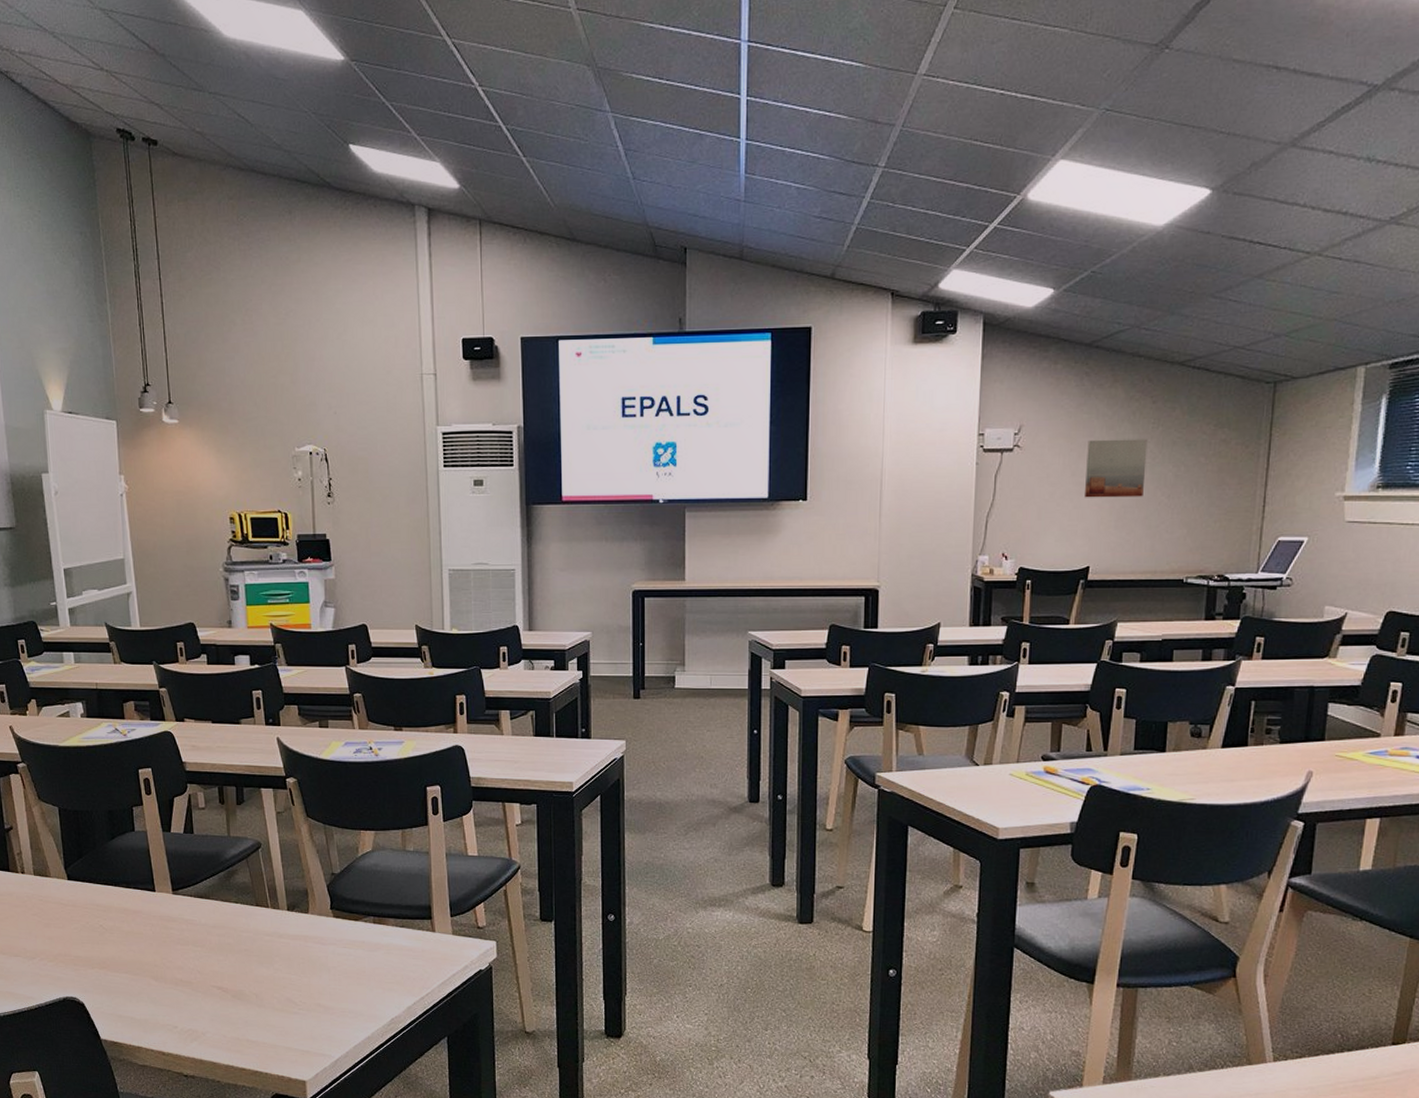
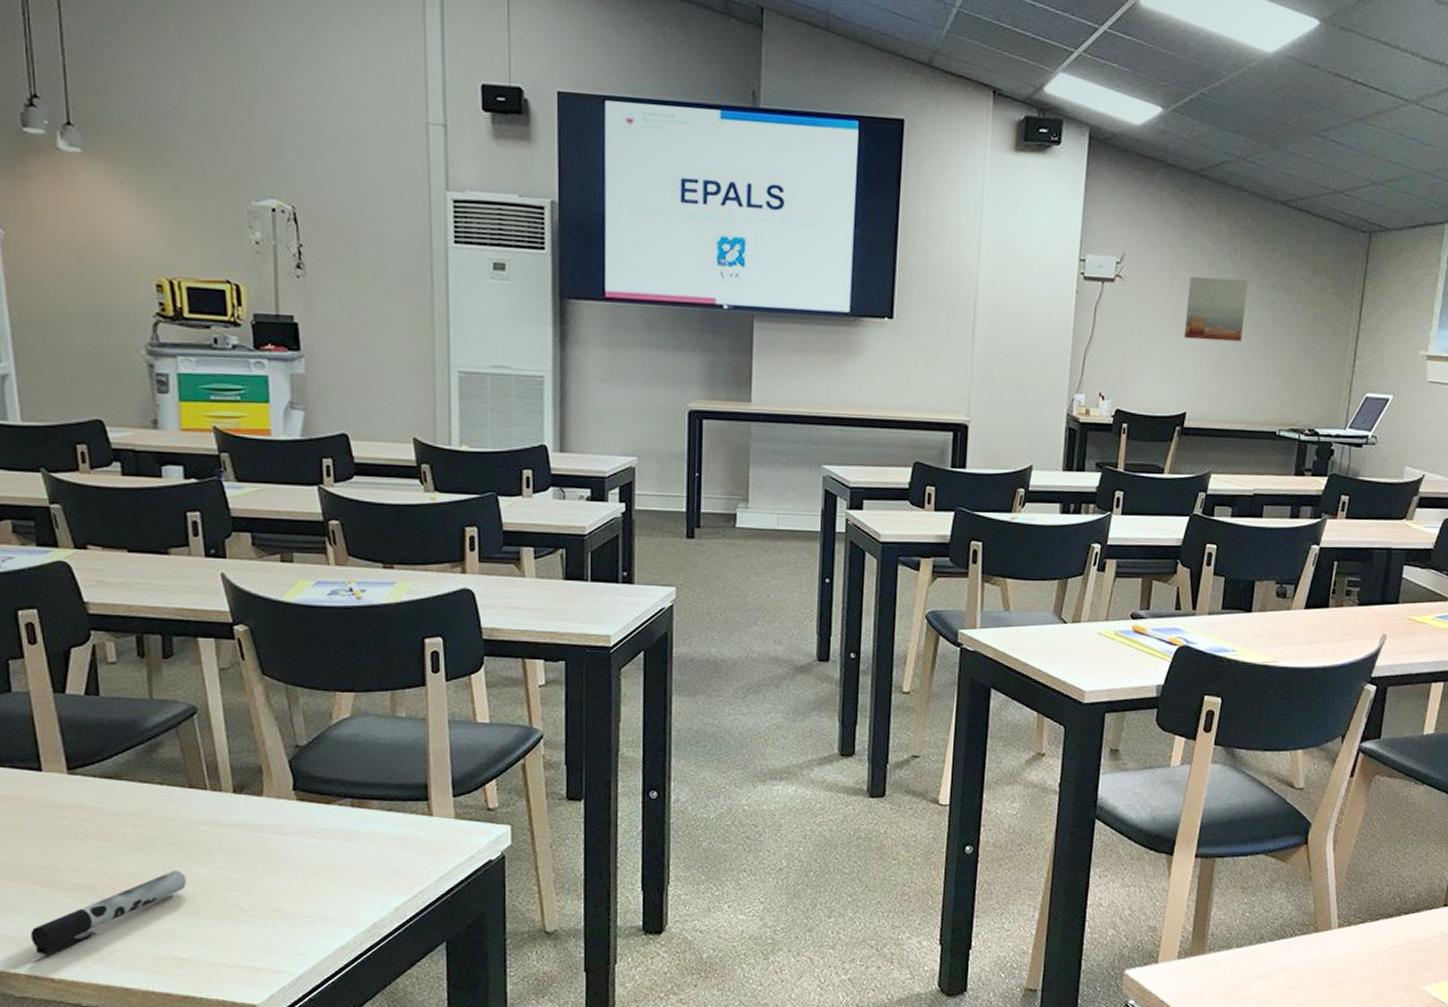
pen: none [148,971,255,1034] -> present [30,870,187,956]

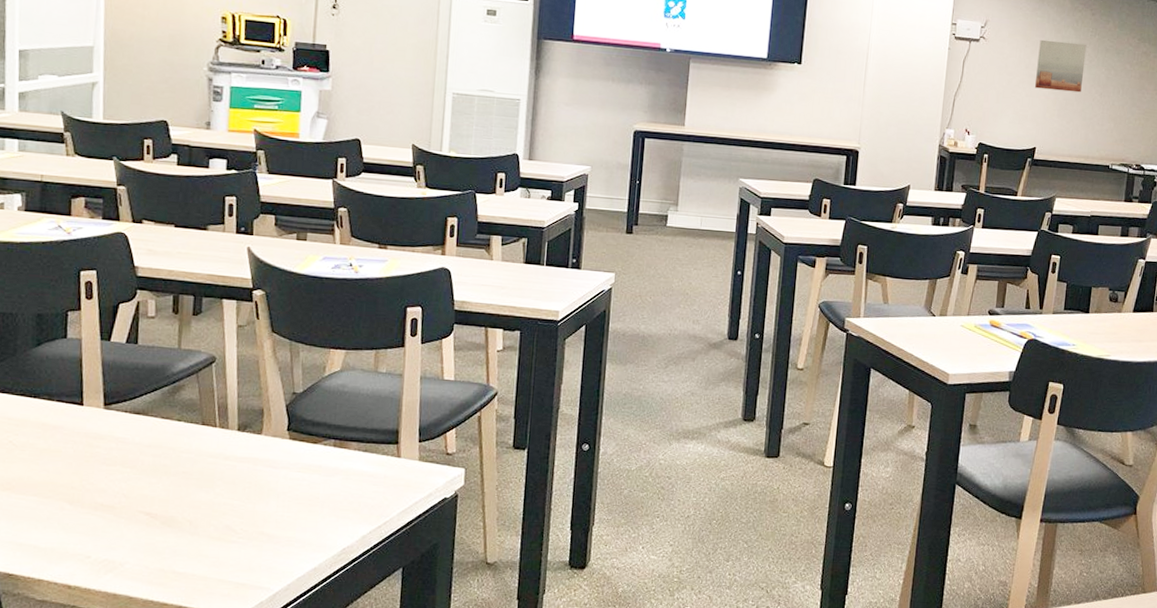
pen: present [30,870,187,956] -> none [56,495,191,565]

